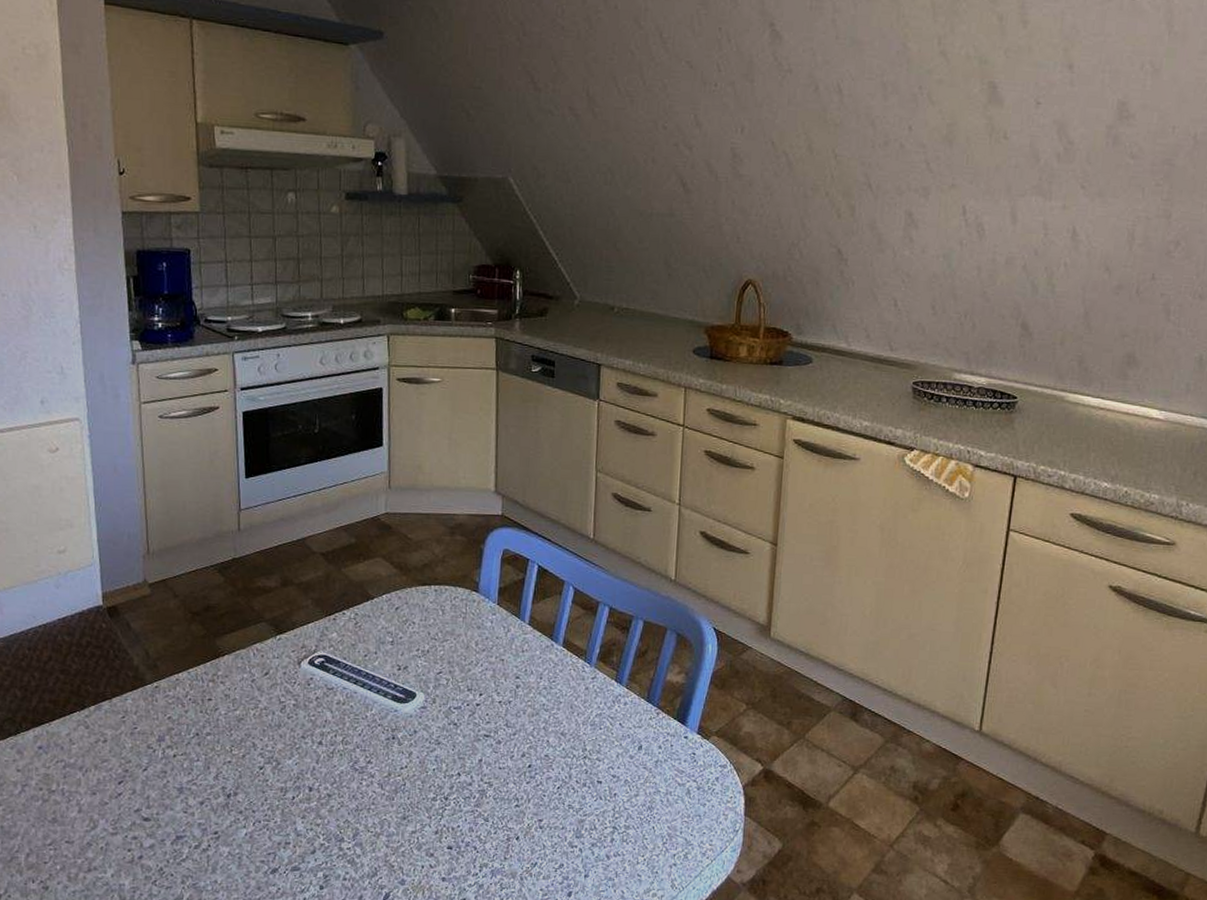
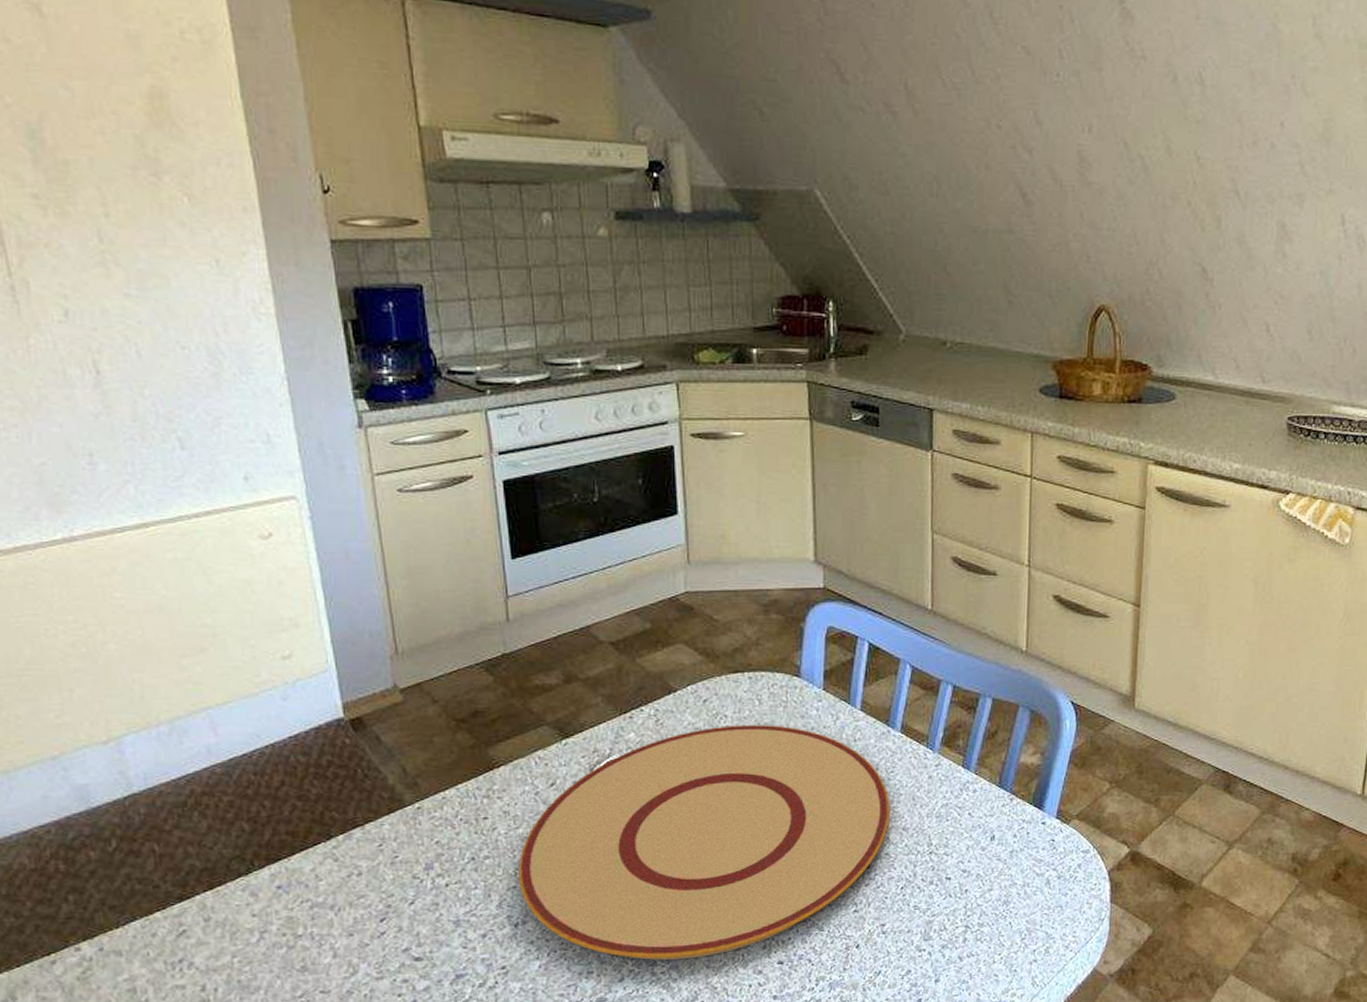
plate: none [233,631,551,838] -> present [518,725,890,960]

